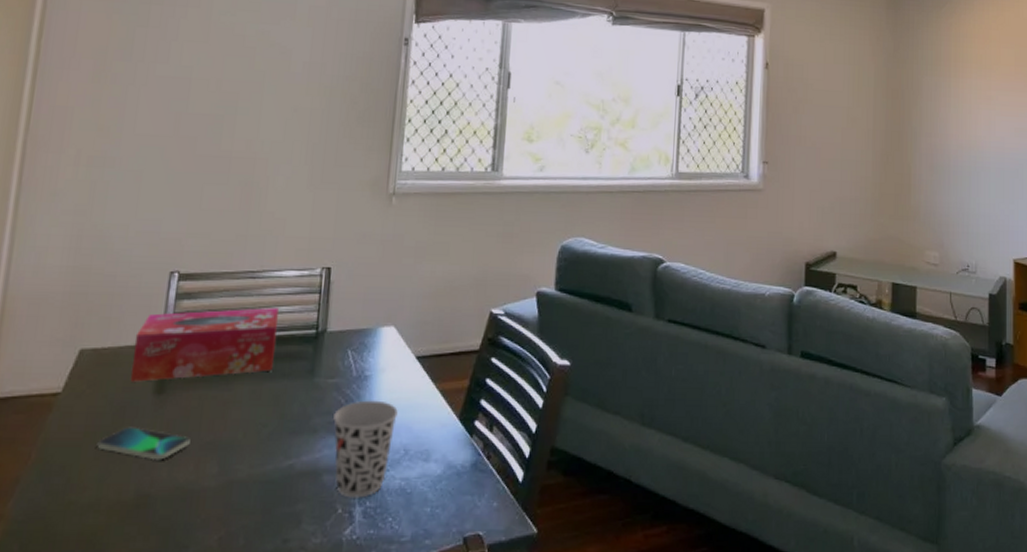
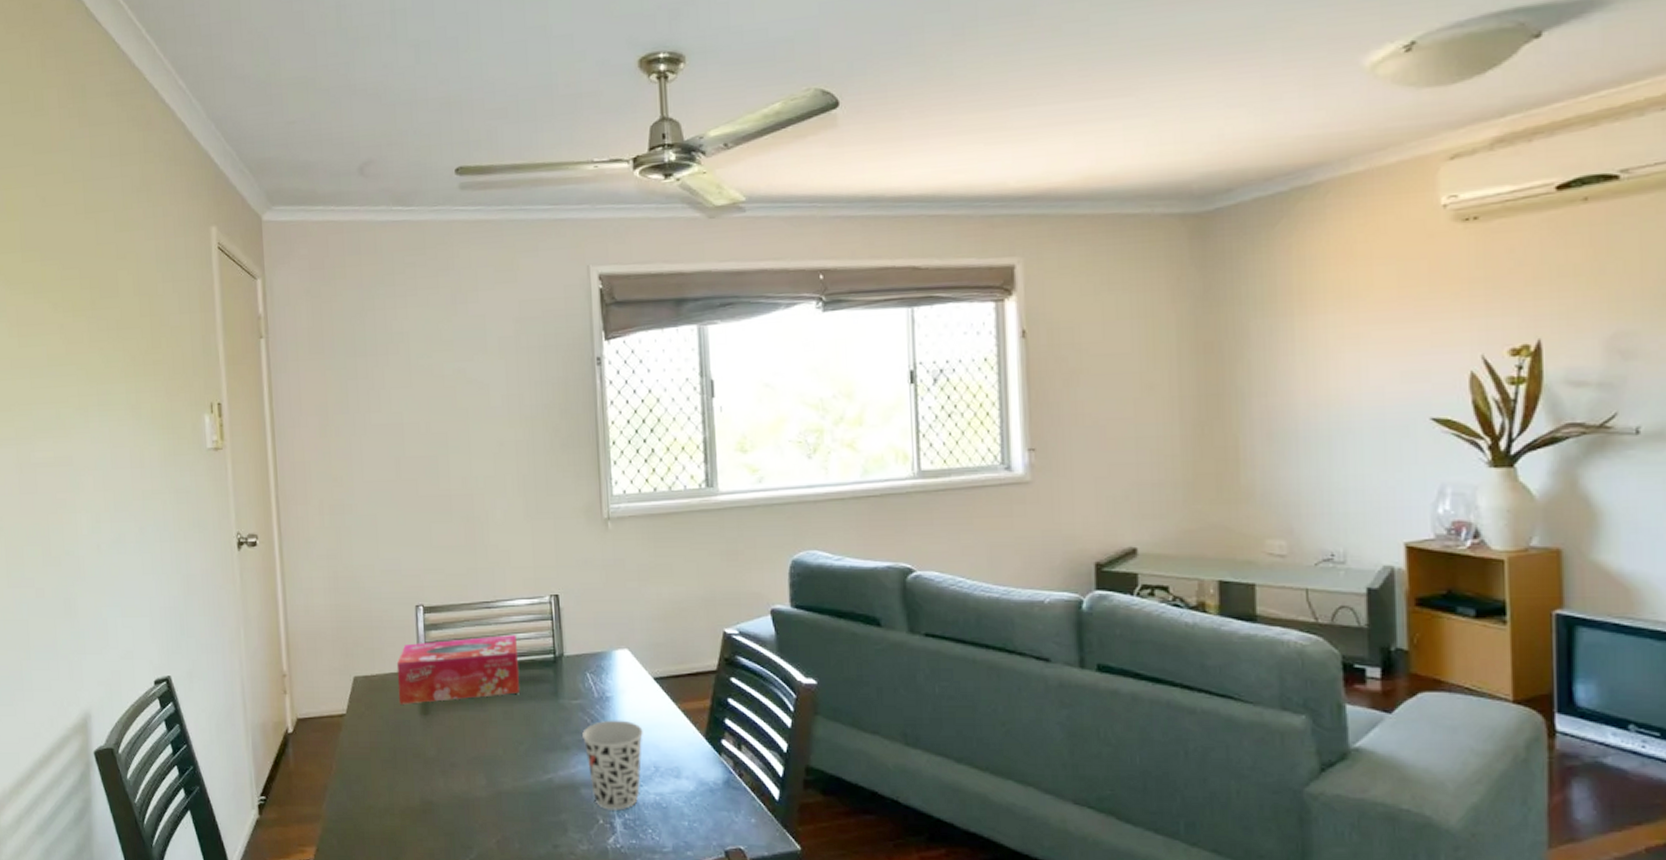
smartphone: present [97,427,191,460] -> none [382,743,458,773]

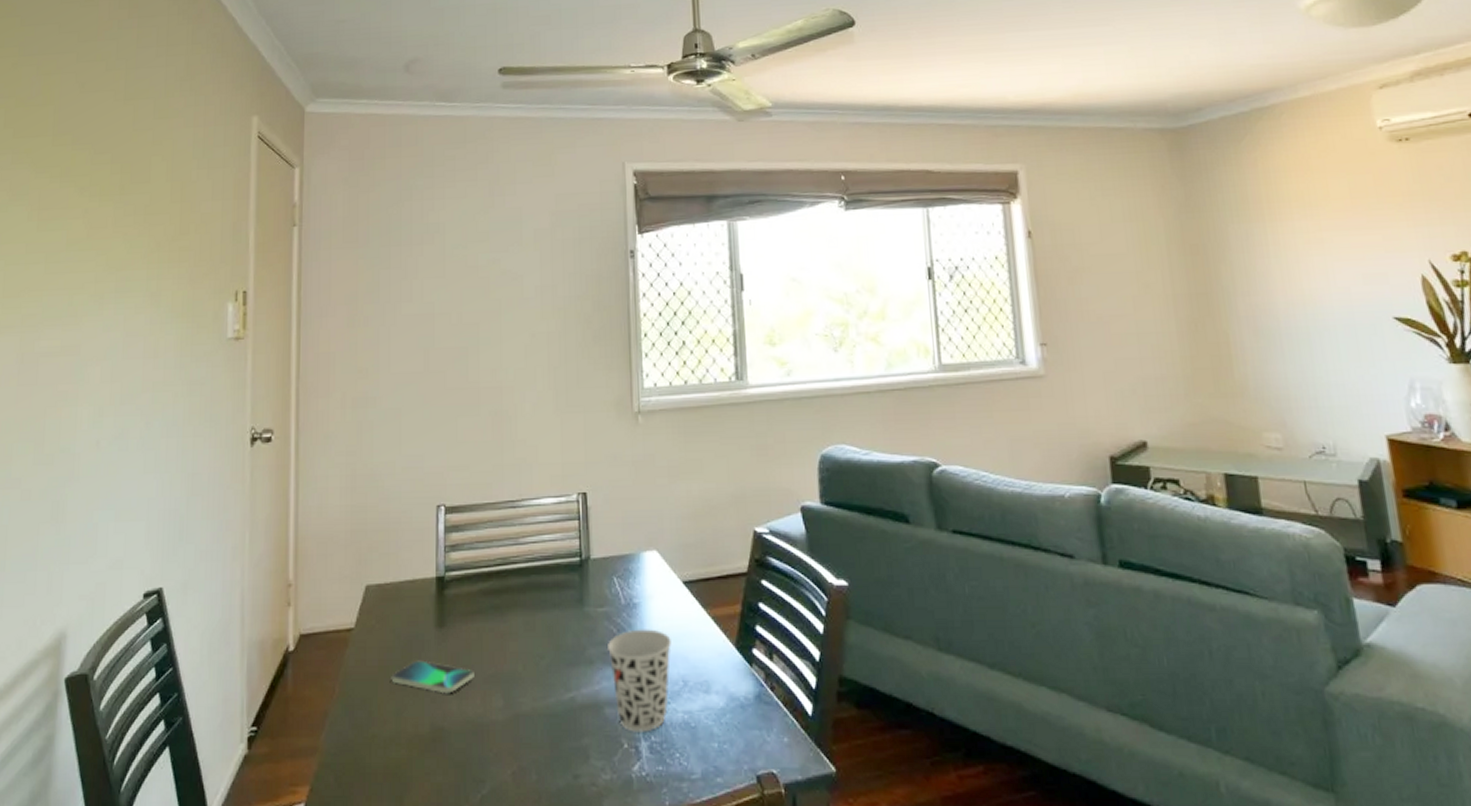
smartphone: none [382,743,458,773] -> present [391,660,474,694]
tissue box: present [396,635,519,704] -> none [413,537,542,616]

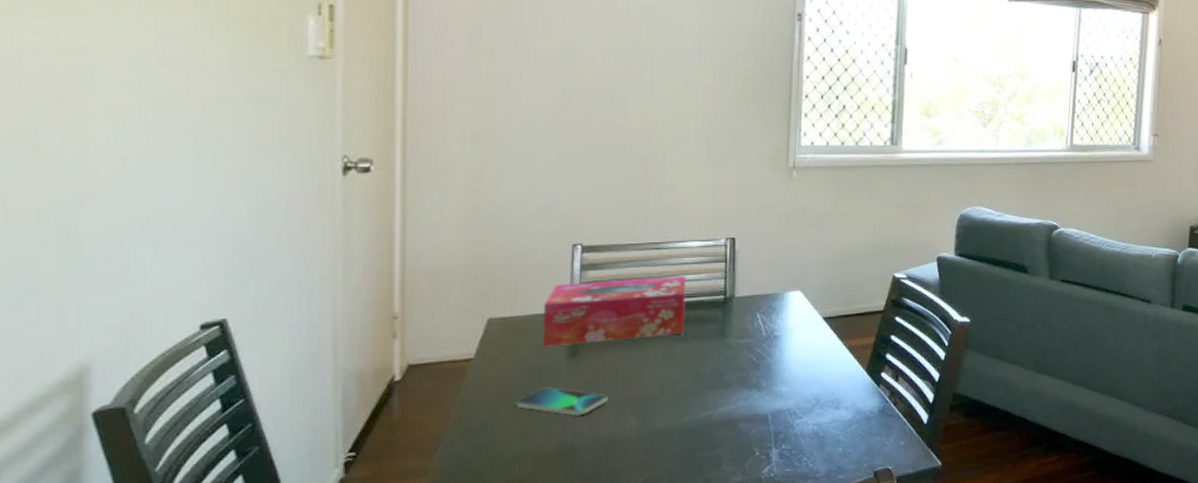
tissue box: none [413,537,542,616] -> present [542,276,685,347]
cup: present [608,629,671,732] -> none [746,357,808,442]

